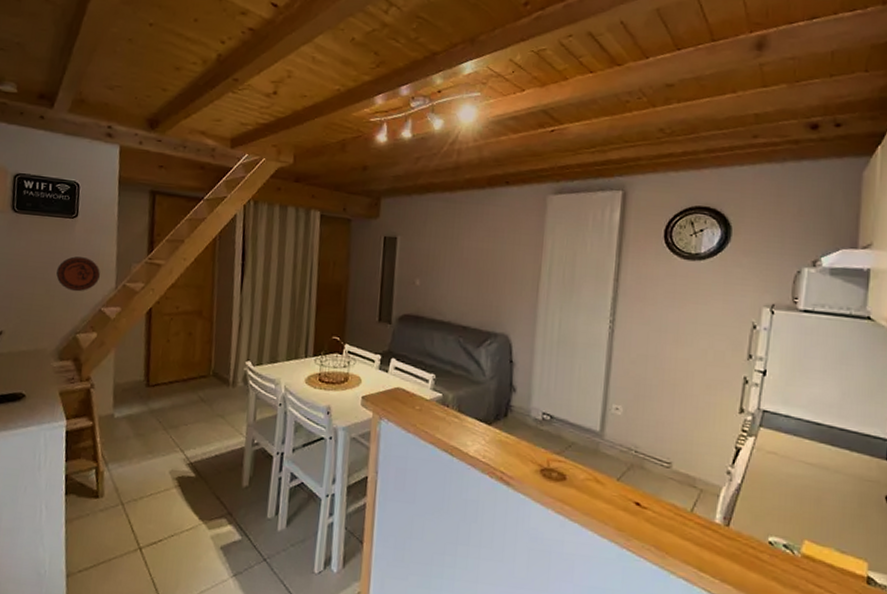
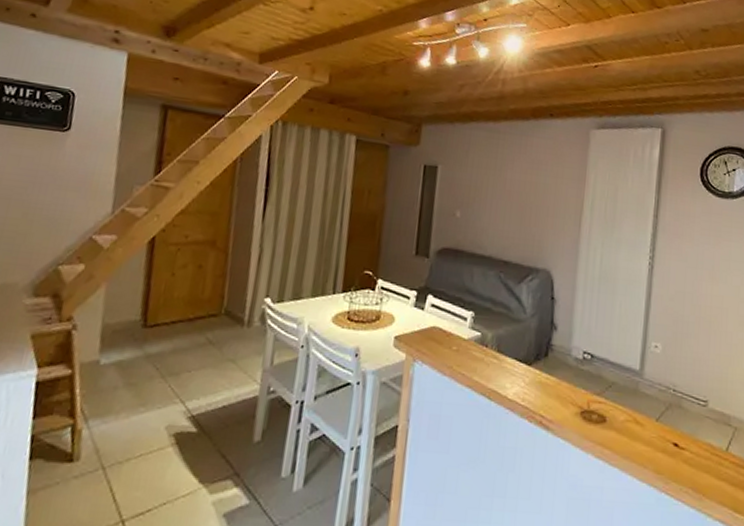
decorative plate: present [56,256,100,292] -> none [37,175,94,217]

